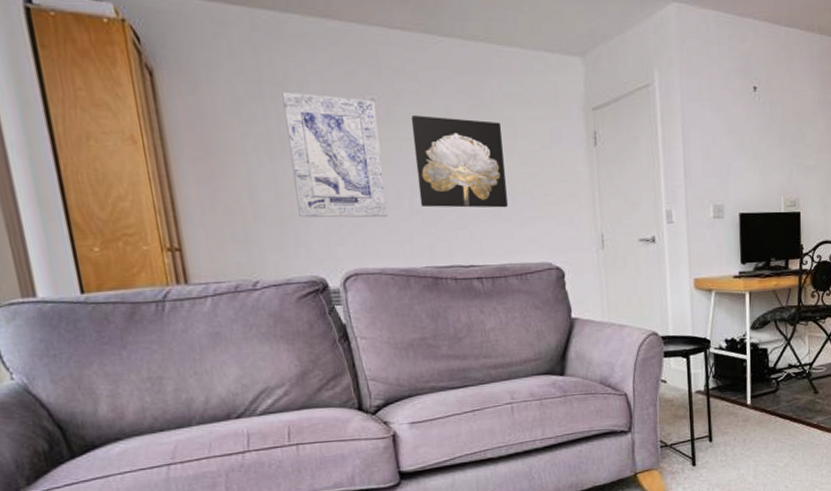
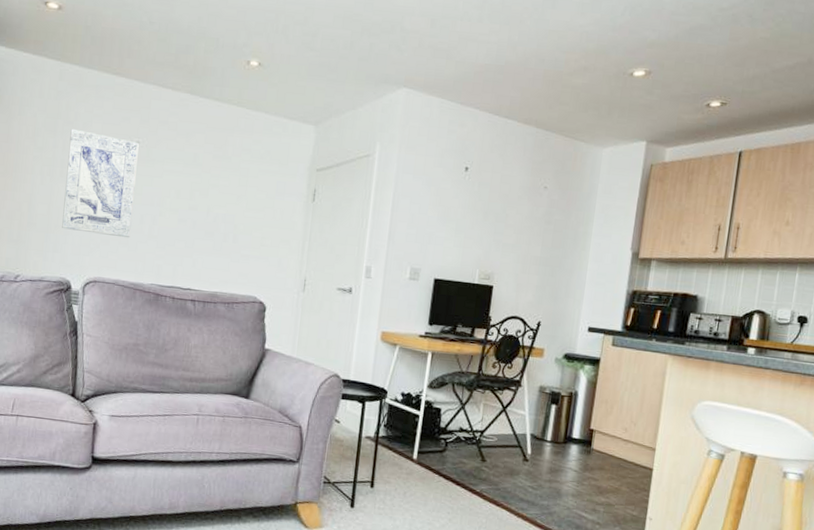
wall art: present [410,115,508,208] -> none [157,158,237,244]

